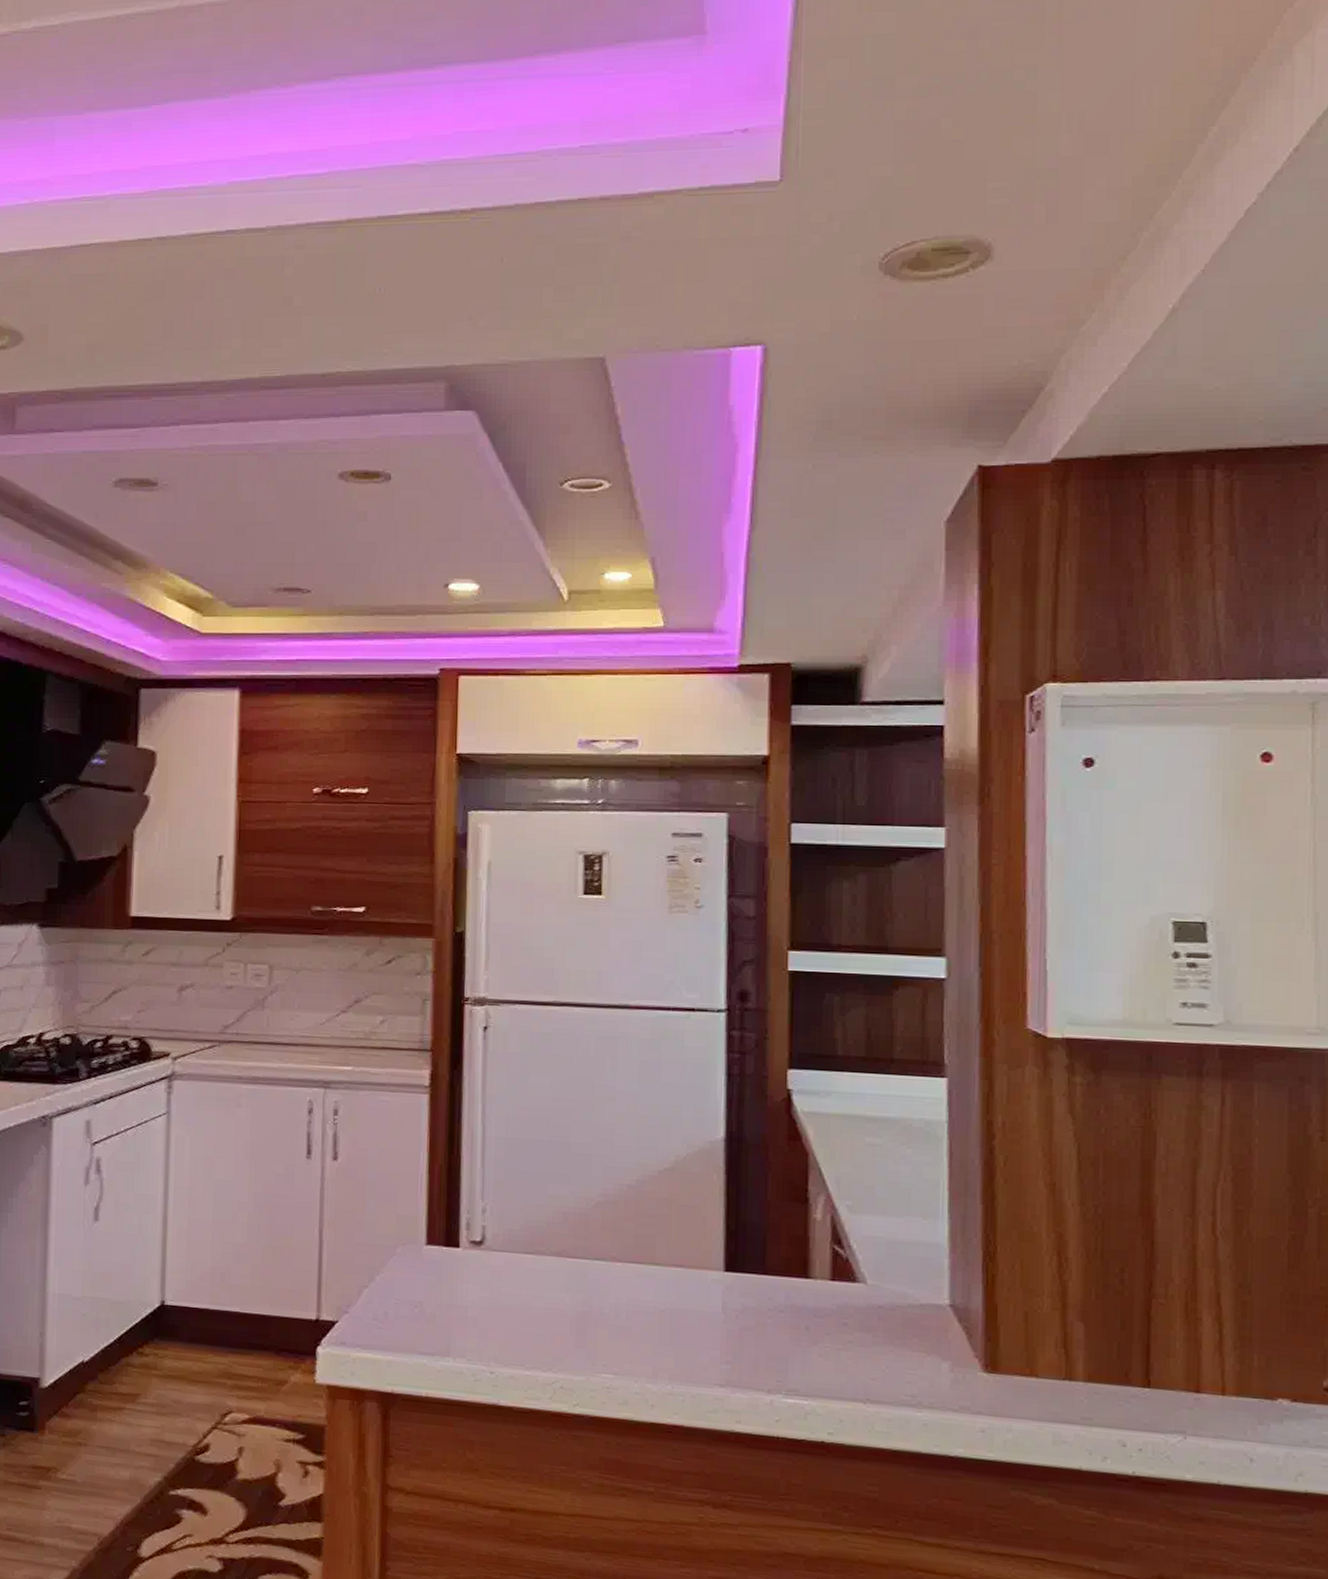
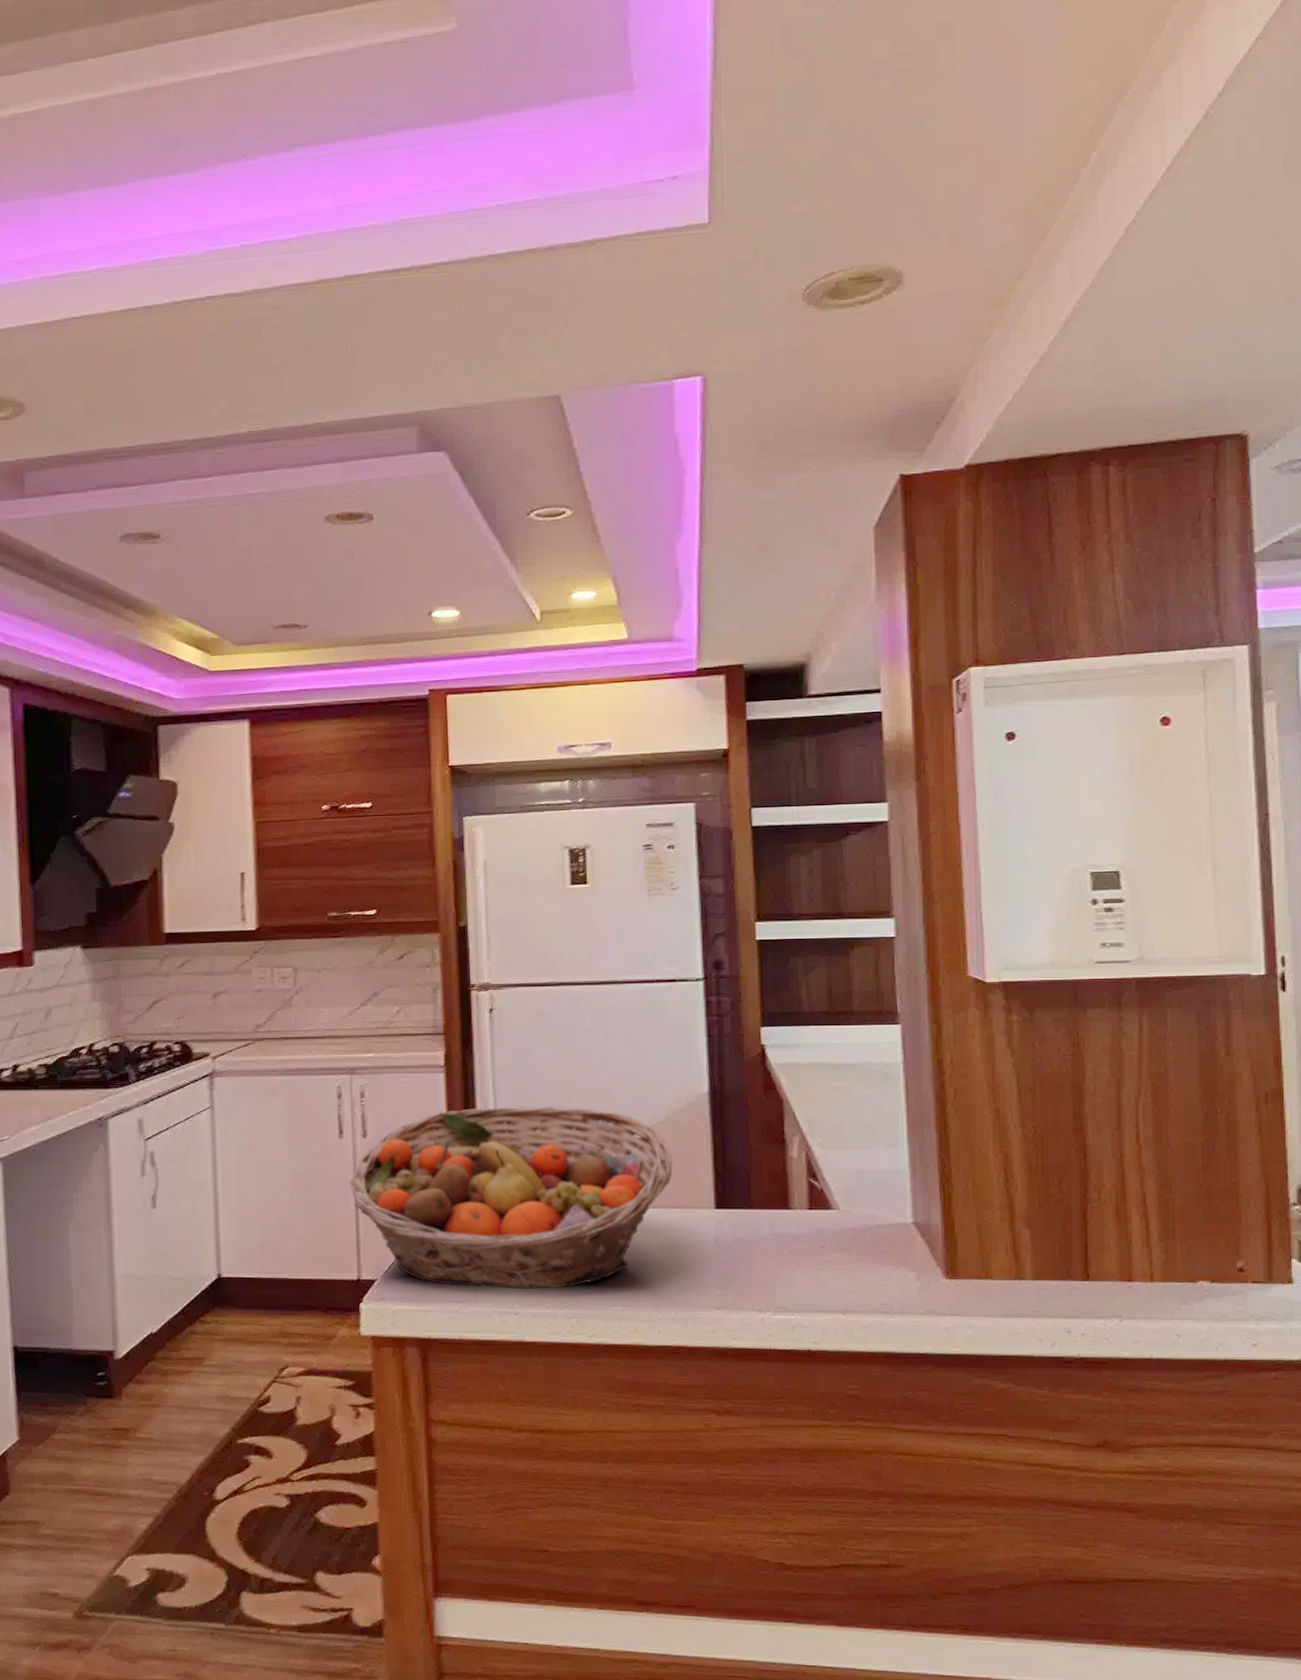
fruit basket: none [314,1136,679,1349] -> present [349,1106,673,1290]

